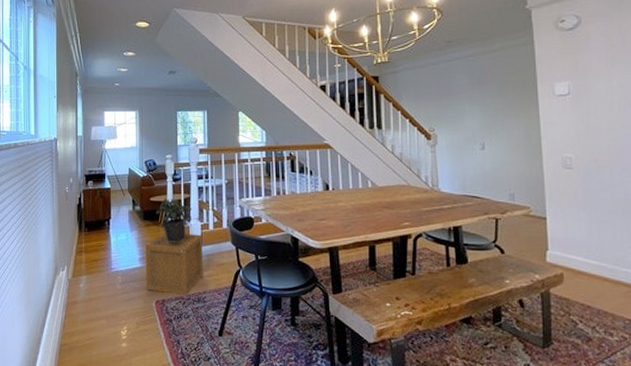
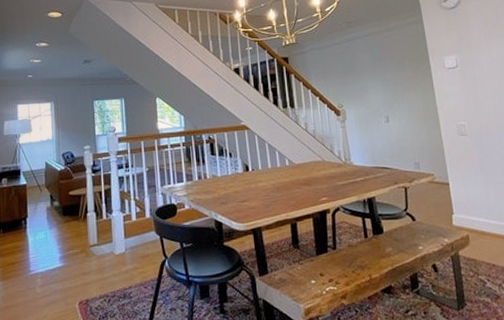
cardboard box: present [146,232,203,296] -> none [66,226,128,293]
potted plant: present [155,198,192,243] -> none [75,191,113,238]

